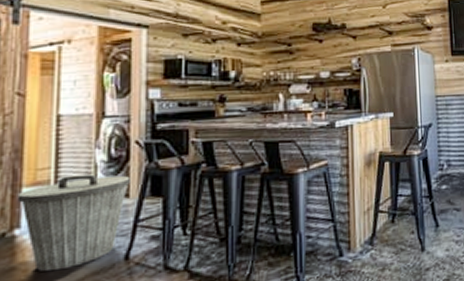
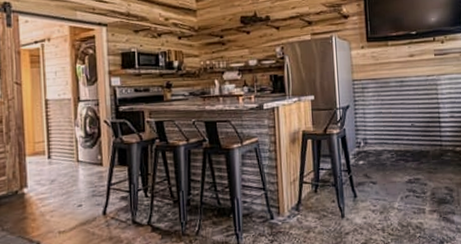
trash can: present [17,174,130,272] -> none [23,147,103,221]

